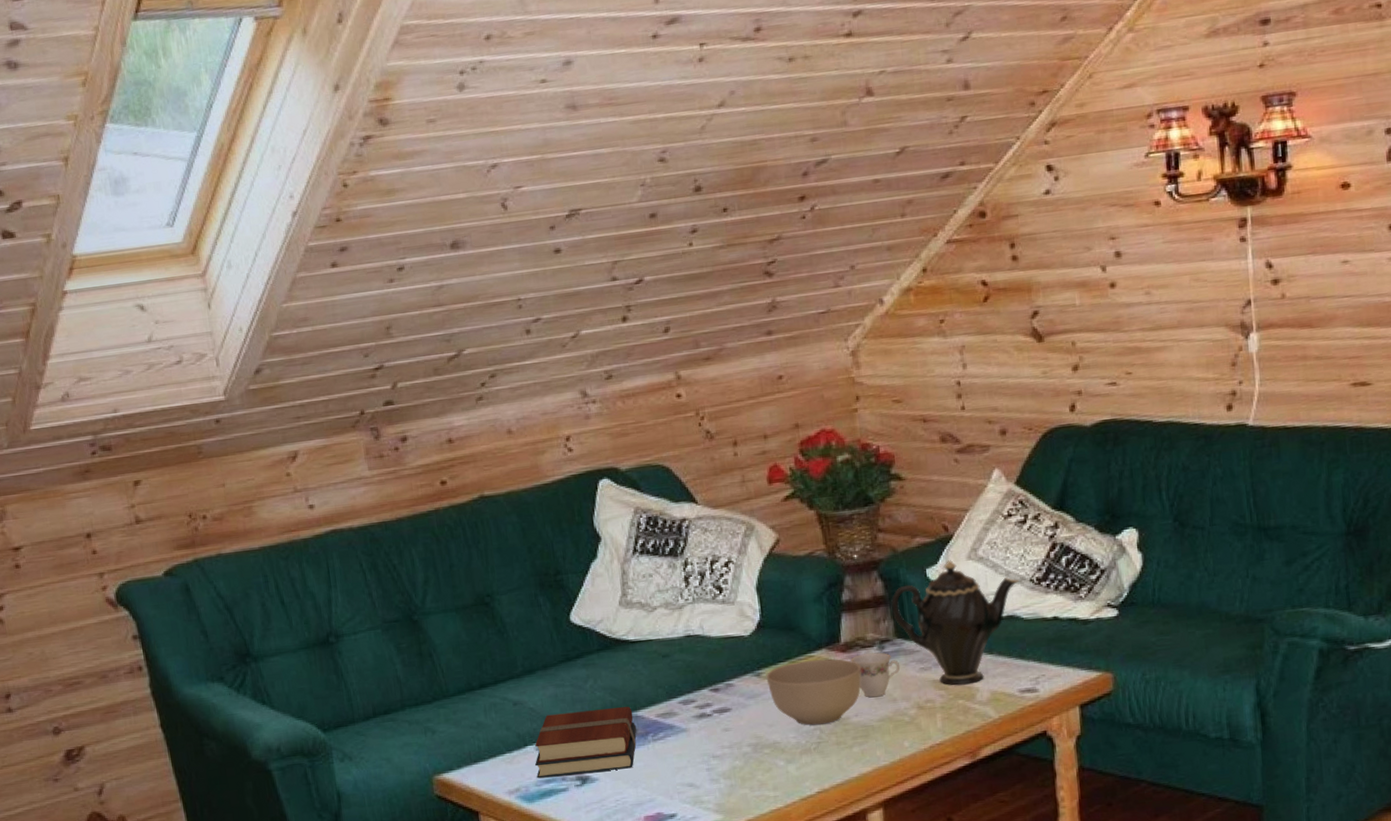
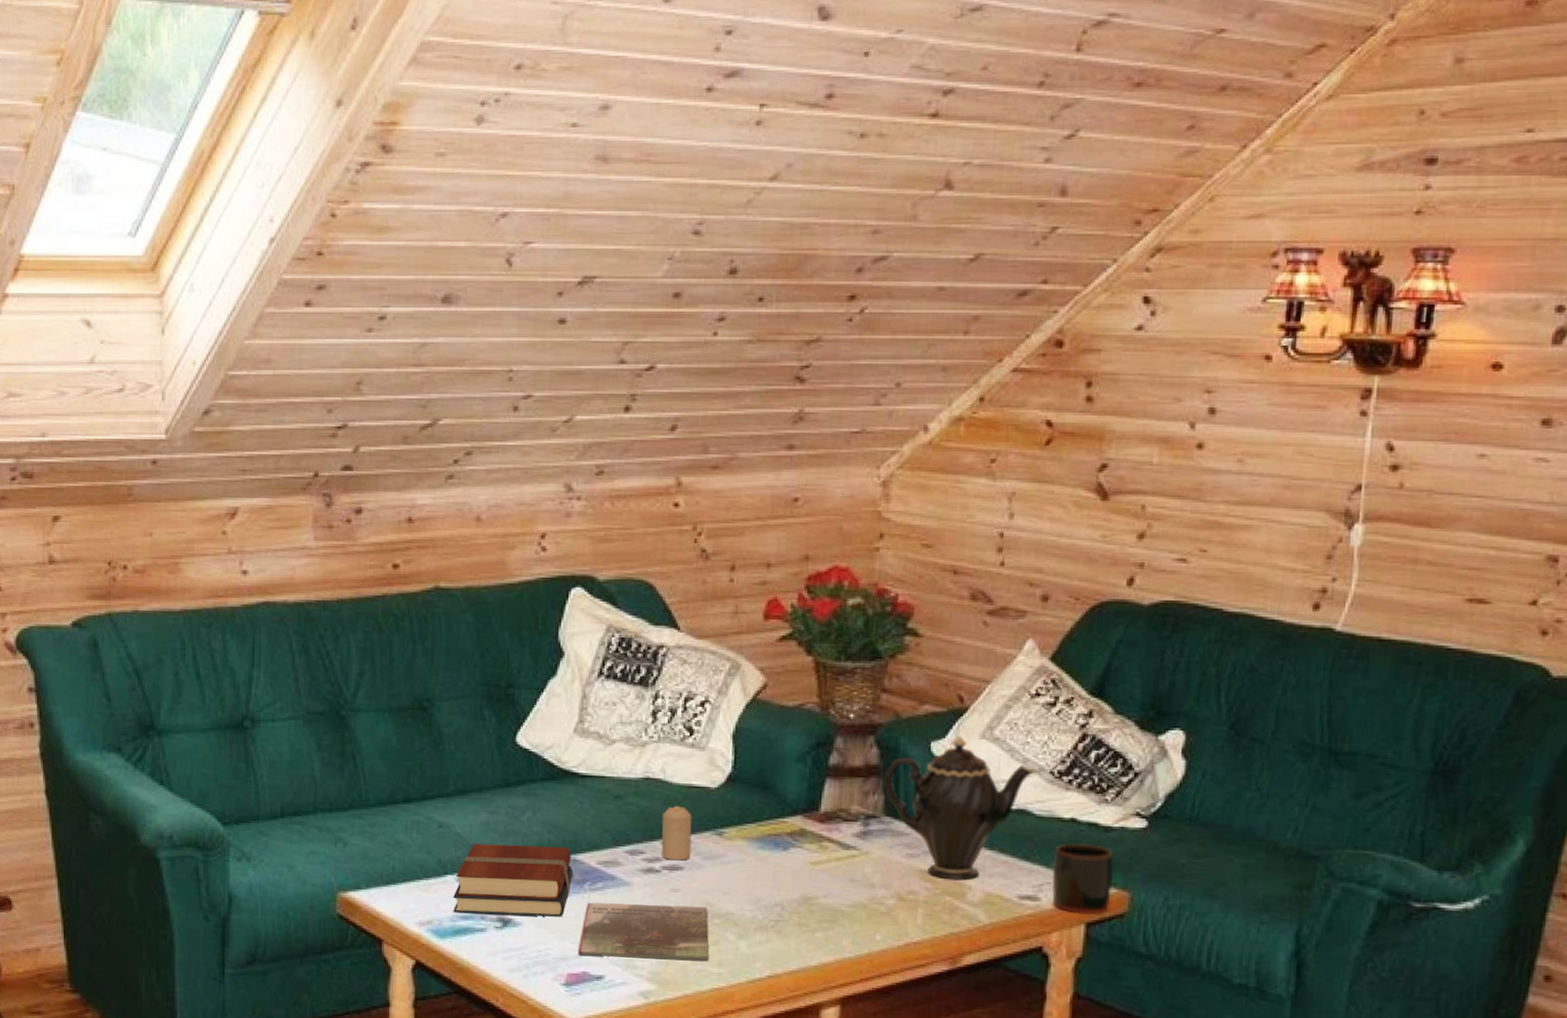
magazine: none [650,740,765,799] -> present [578,902,710,961]
candle: none [706,655,736,704] -> present [661,805,692,861]
bowl: present [766,659,862,725] -> none [728,826,840,901]
teacup: present [850,652,900,698] -> none [828,828,885,879]
mug: none [1044,636,1098,698] -> present [1051,843,1115,915]

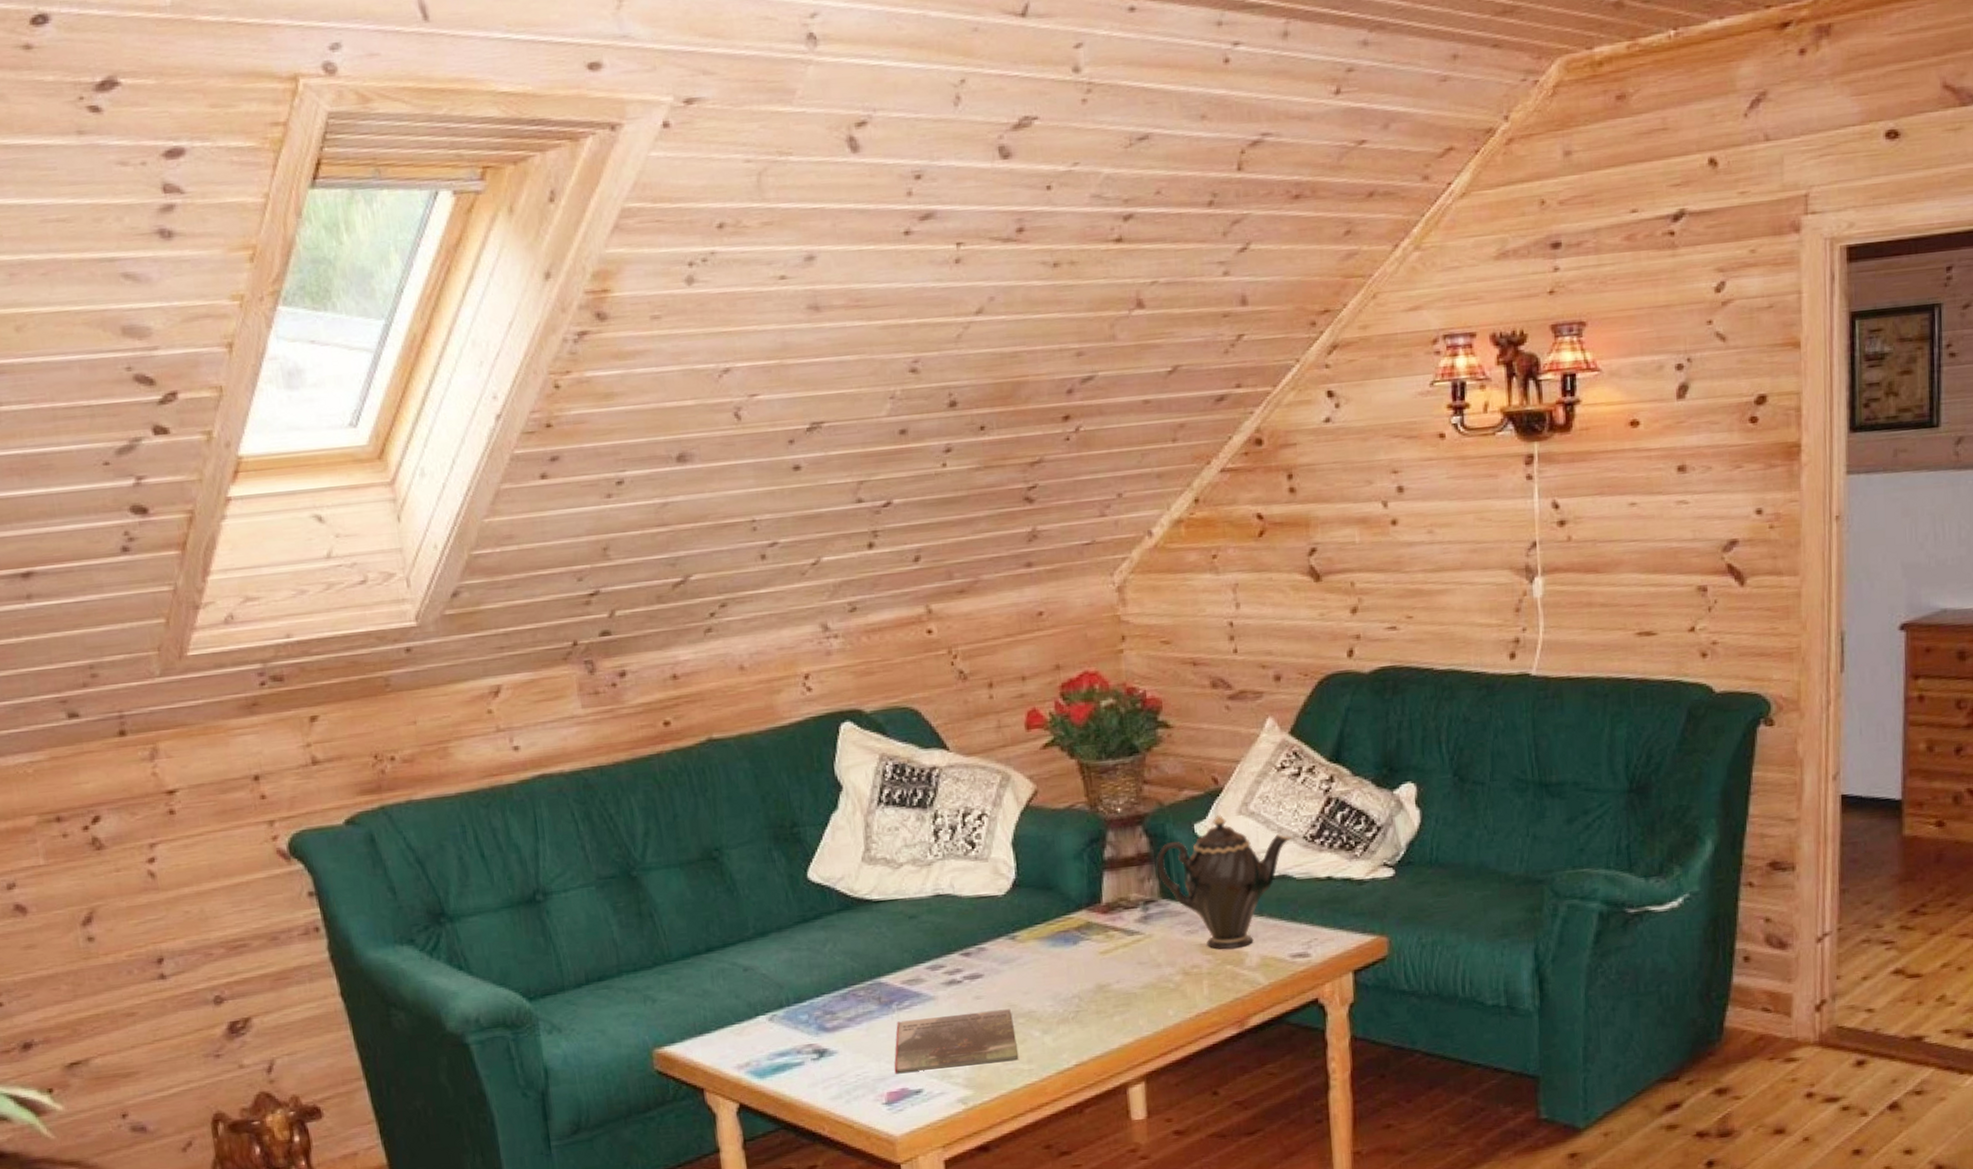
books: present [453,843,574,917] -> none [767,972,880,1052]
candle: present [661,805,692,861] -> none [956,916,988,970]
mug: present [1051,843,1115,915] -> none [1317,897,1373,964]

